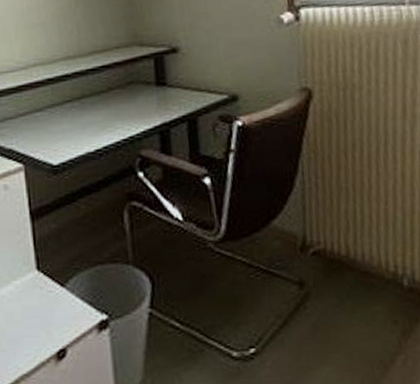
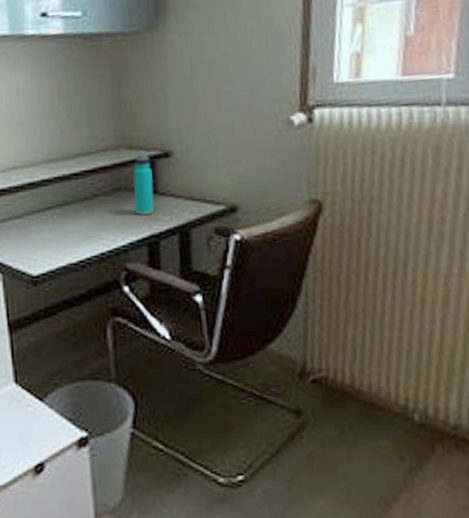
water bottle: none [144,48,164,106] -> present [133,152,154,215]

